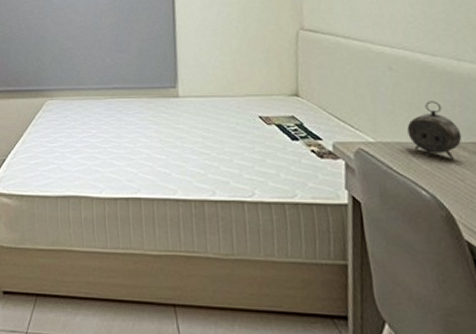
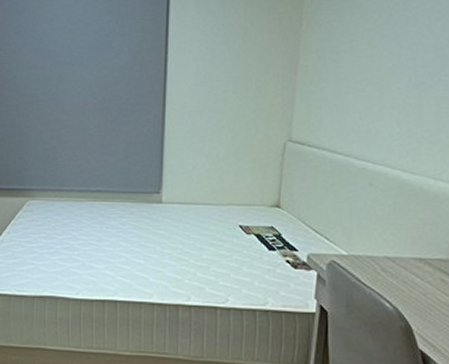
alarm clock: present [407,101,462,159] -> none [379,217,429,274]

